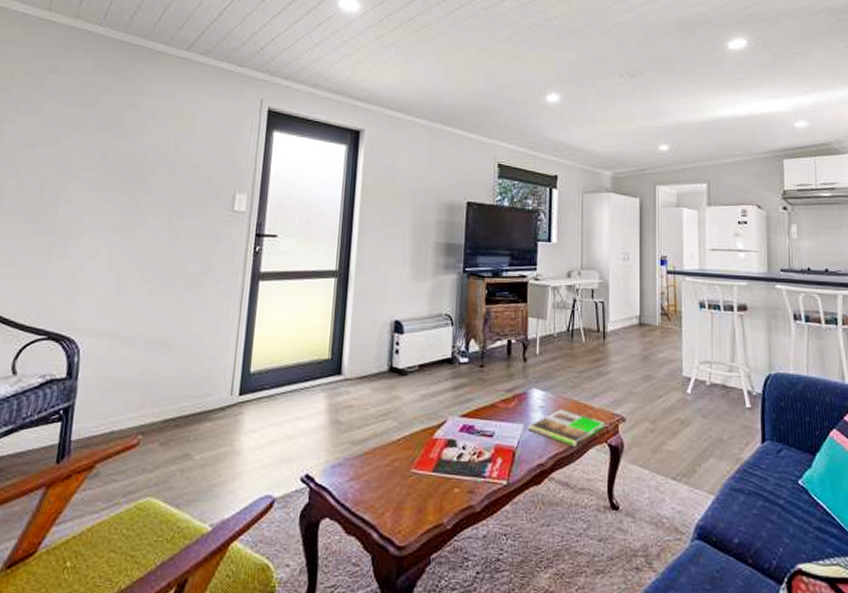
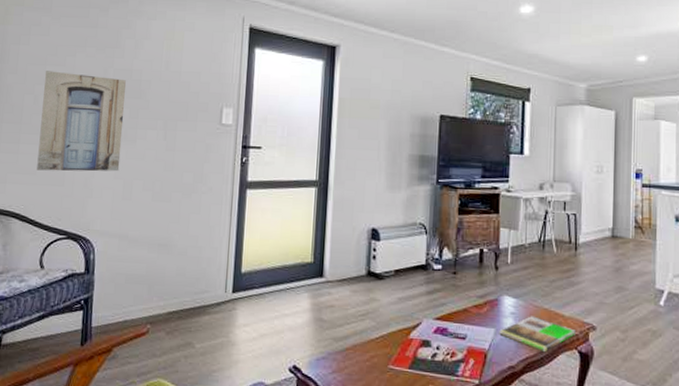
wall art: none [15,152,127,263] -> present [37,71,126,172]

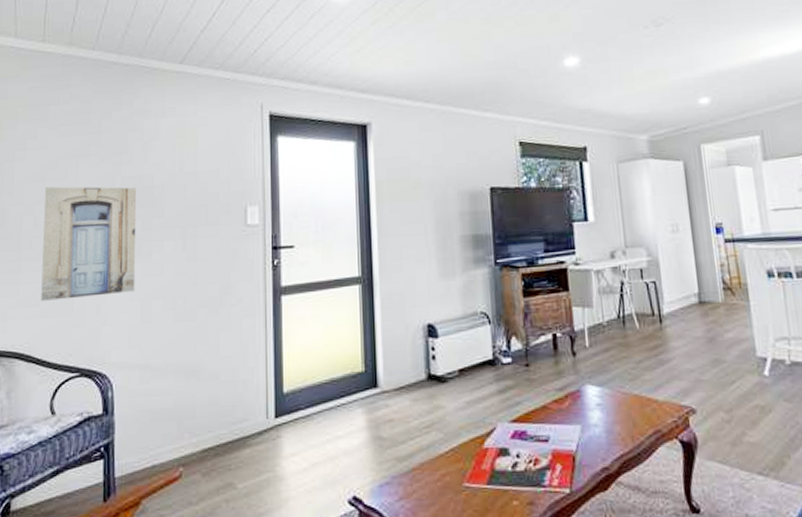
magazine: present [499,316,576,353] -> none [586,405,674,447]

